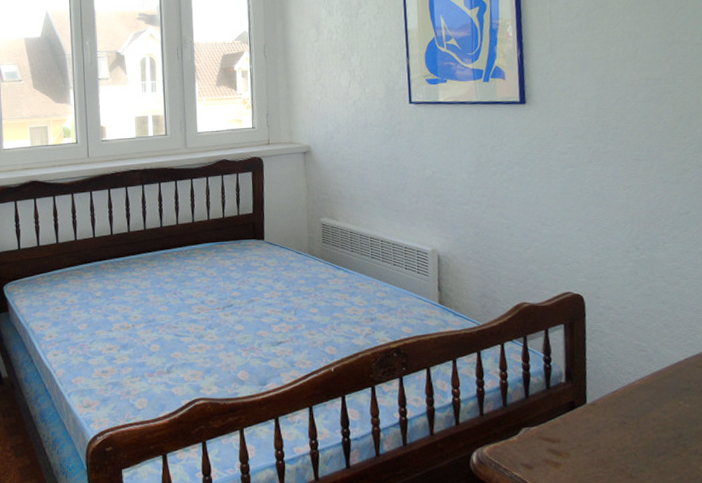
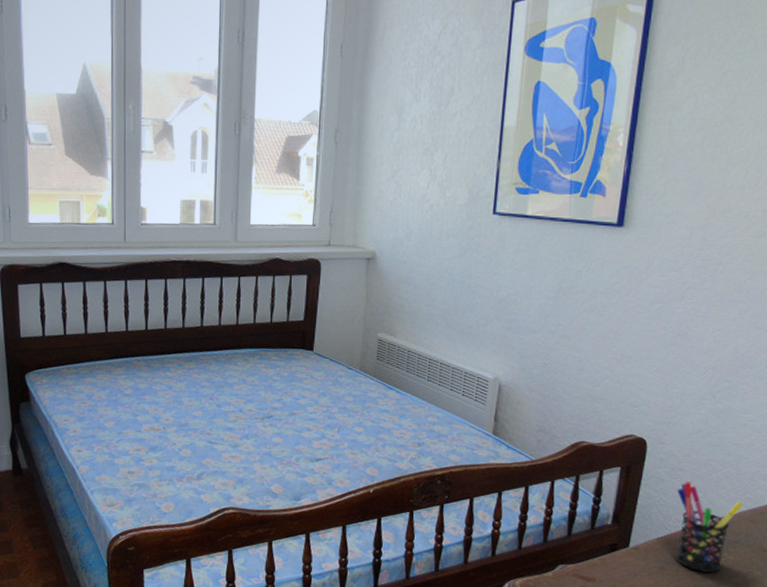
pen holder: none [622,333,688,423] -> present [675,482,743,573]

